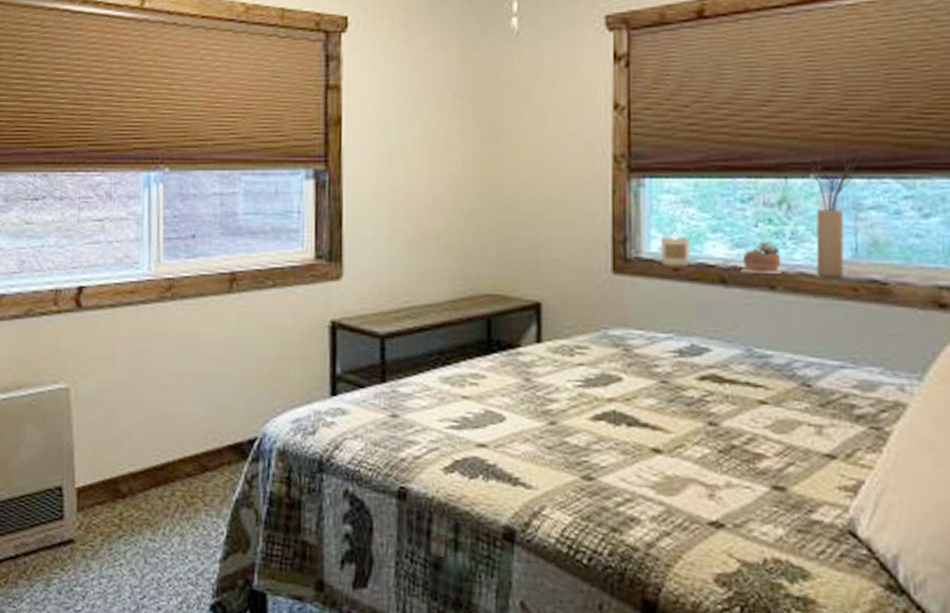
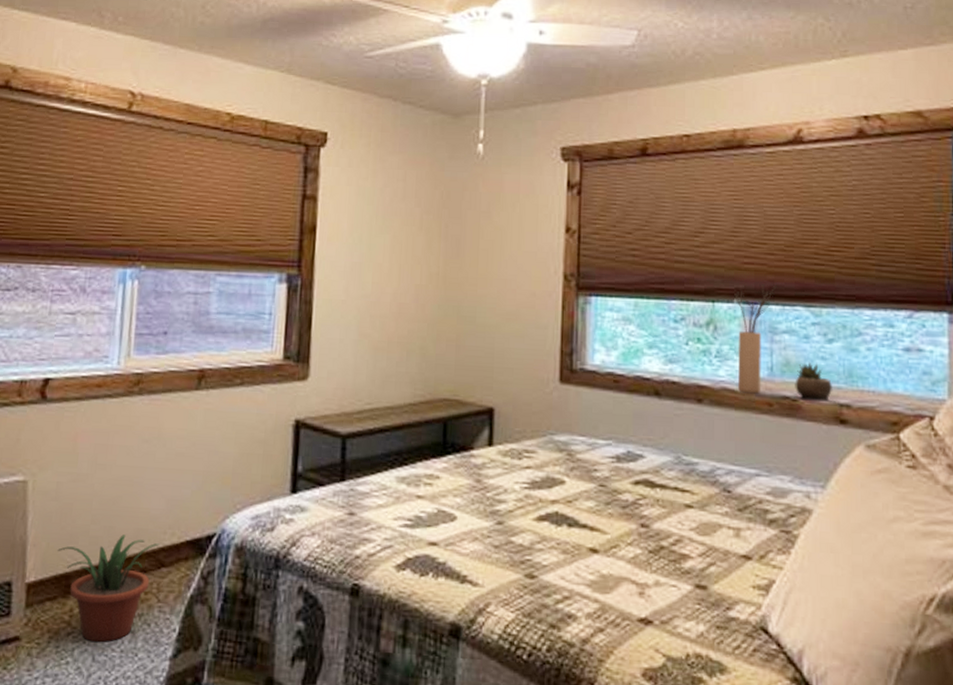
potted plant: none [103,440,202,546] -> present [57,535,159,643]
candle: present [661,232,690,268] -> none [603,347,629,379]
succulent plant: present [740,241,783,275] -> none [672,358,709,390]
succulent plant: none [877,240,934,286] -> present [788,361,836,403]

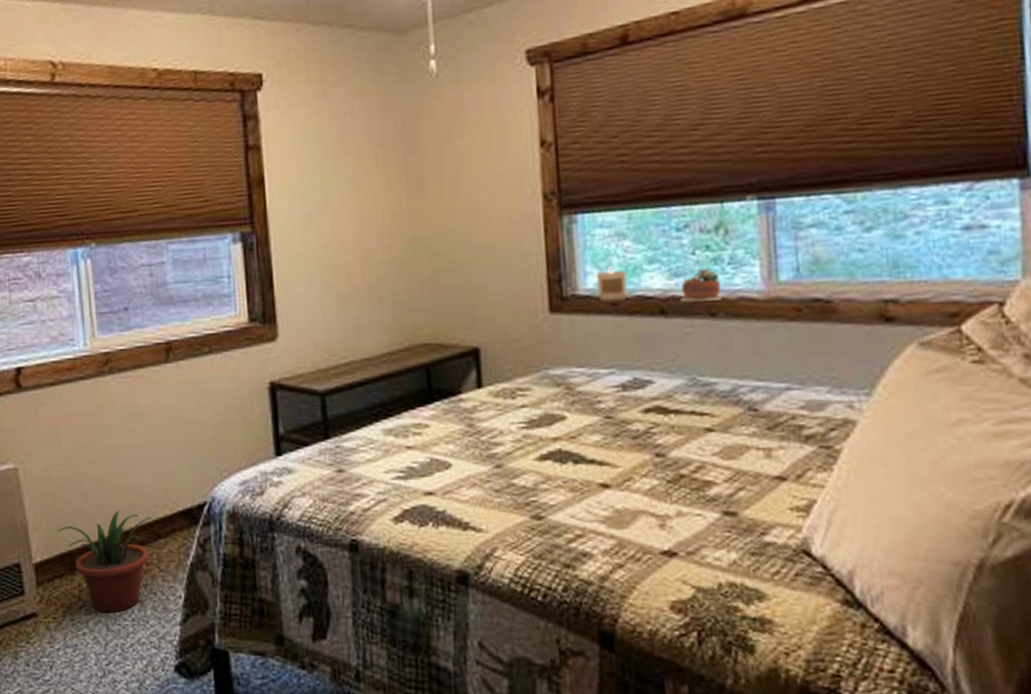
candle: none [603,347,629,379] -> present [597,266,628,303]
succulent plant: none [672,358,709,390] -> present [680,267,724,303]
vase: present [734,282,777,394] -> none [746,170,798,301]
succulent plant: present [788,361,836,403] -> none [820,256,880,302]

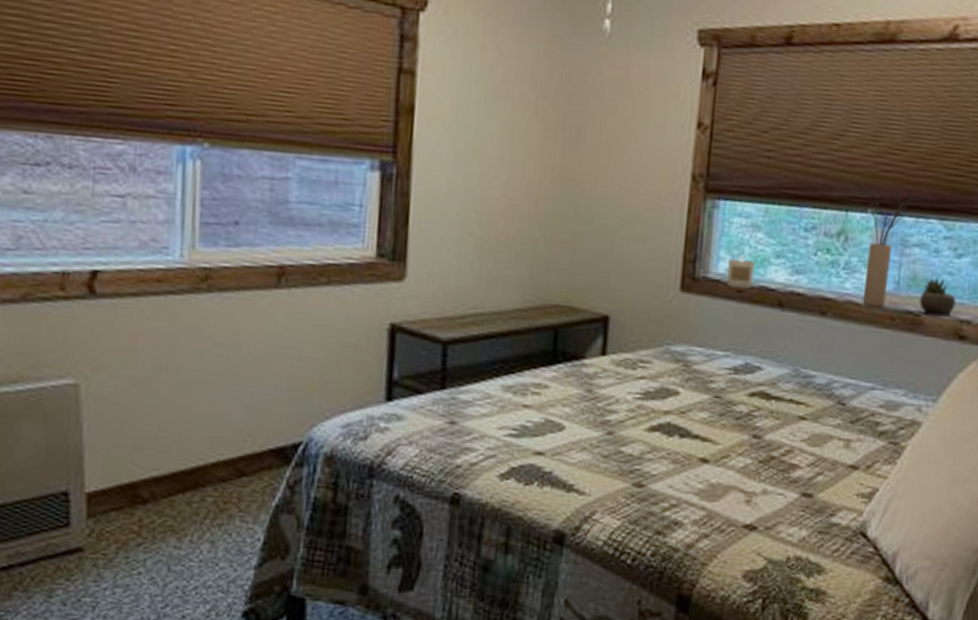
potted plant: present [57,511,153,614] -> none [120,443,238,553]
succulent plant: present [680,267,724,303] -> none [797,269,834,302]
vase: none [746,170,798,301] -> present [863,192,914,308]
succulent plant: none [820,256,880,302] -> present [912,276,958,319]

